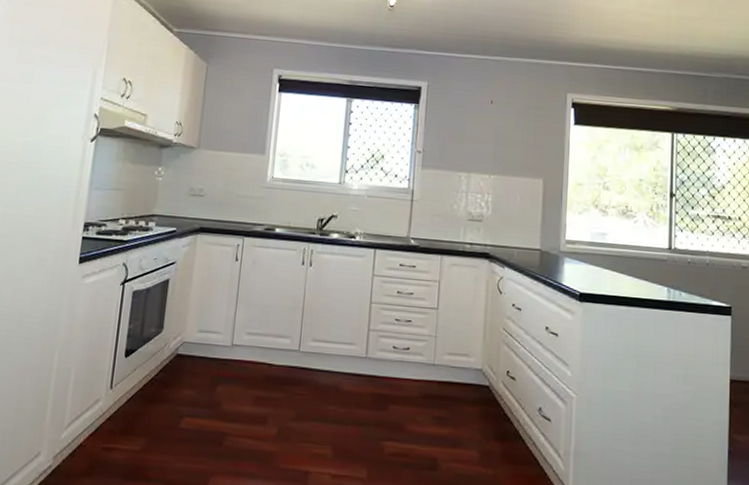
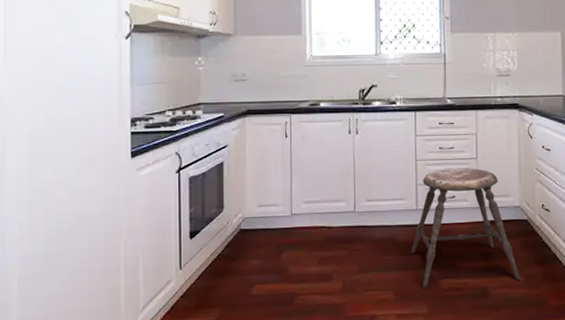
stool: none [354,314,476,456] -> present [410,167,520,289]

